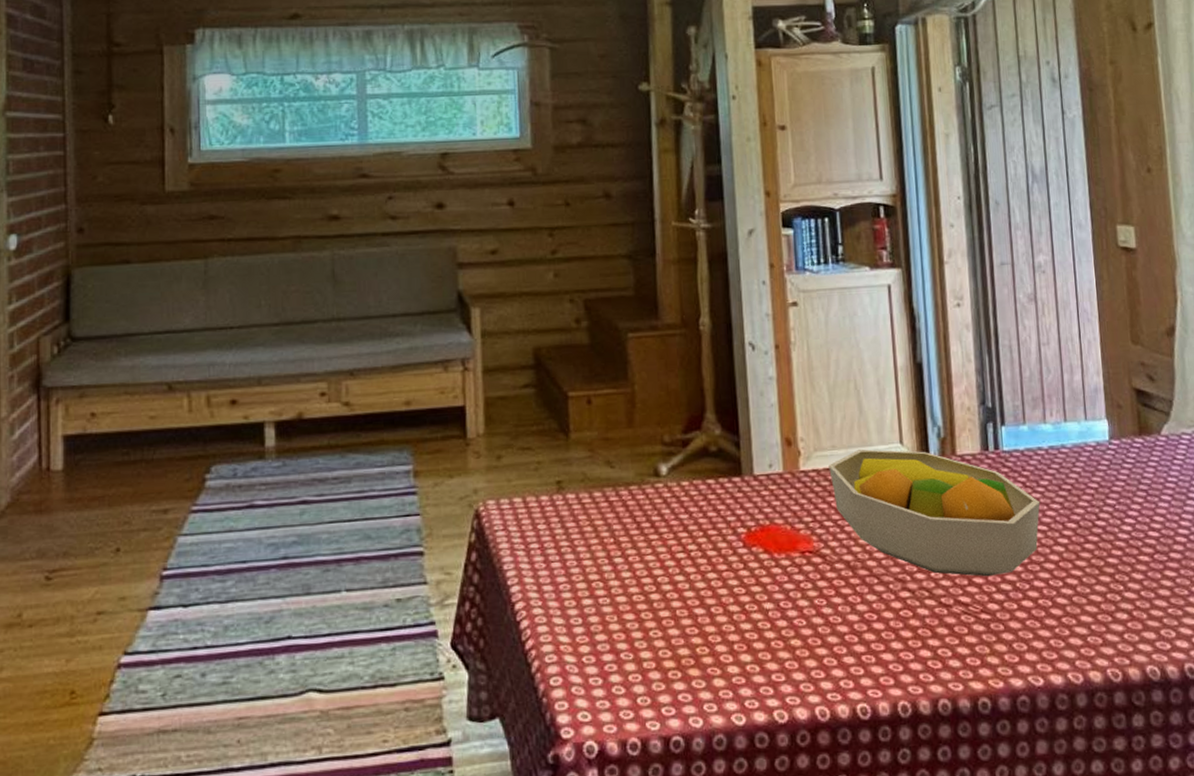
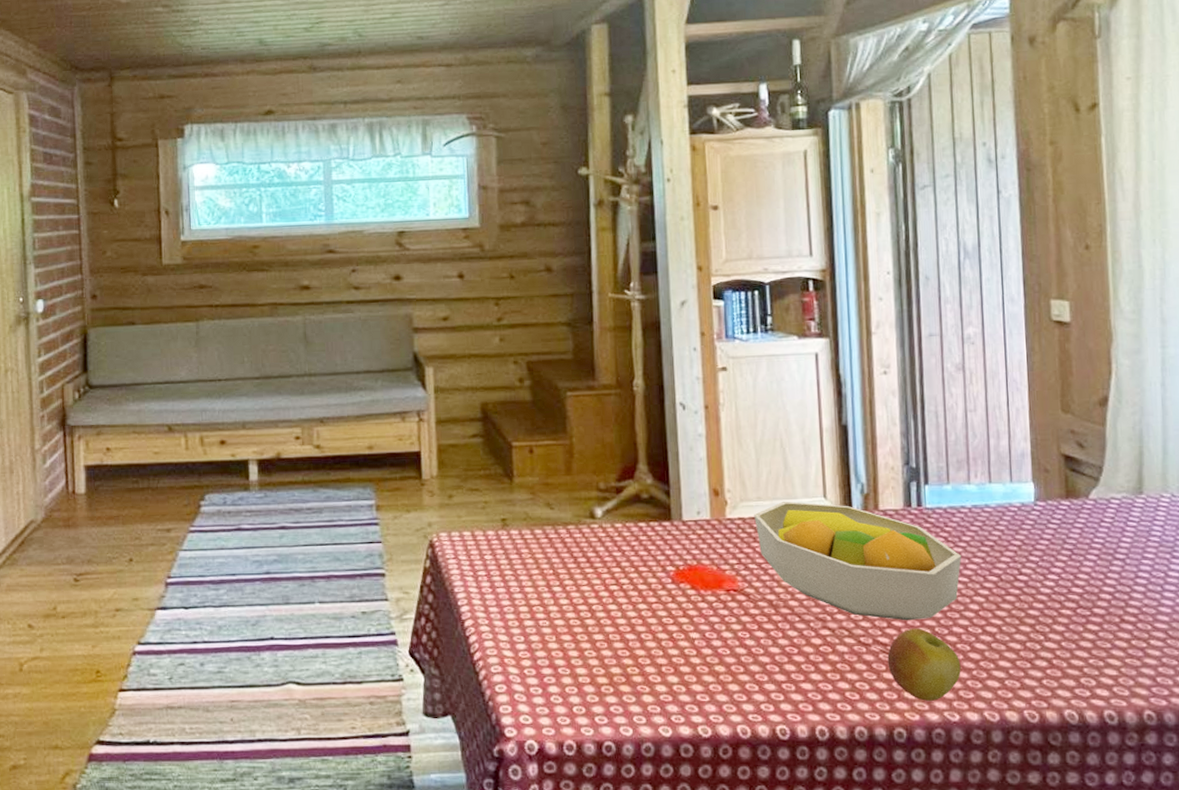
apple: none [969,584,1044,665] -> present [887,628,961,701]

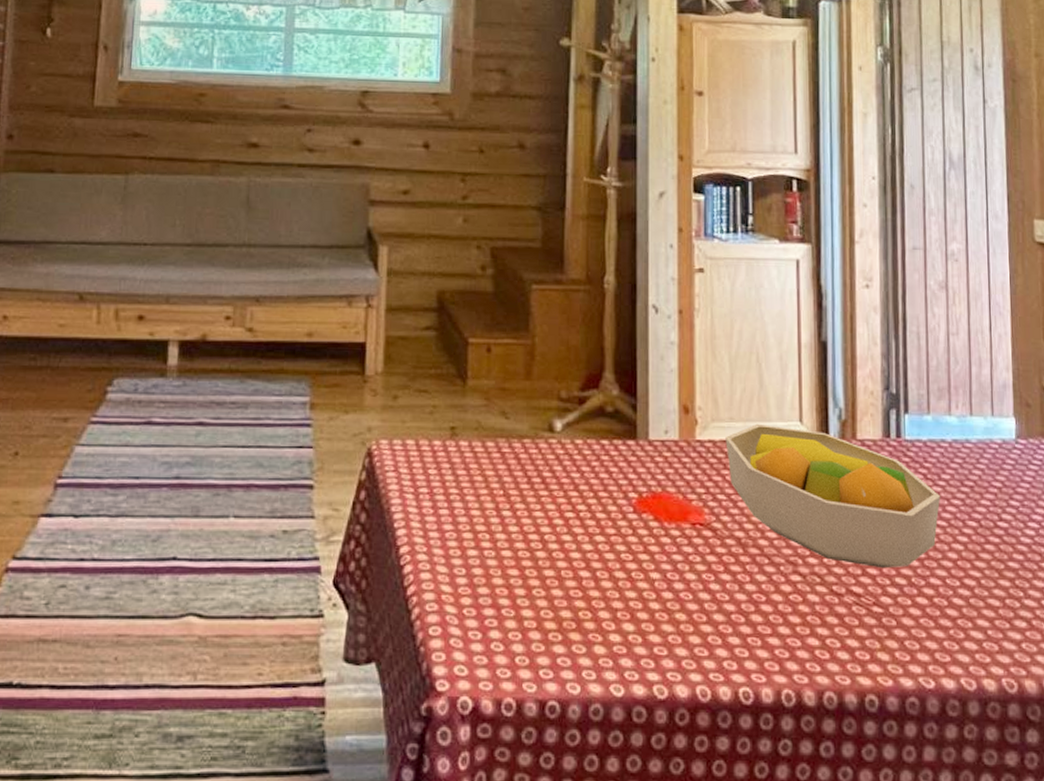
apple: present [887,628,961,701] -> none [861,577,938,664]

